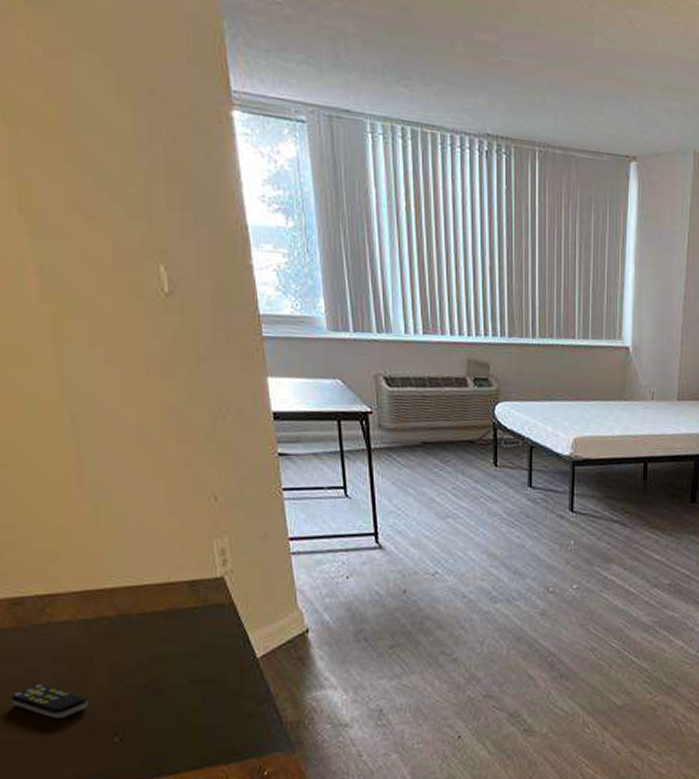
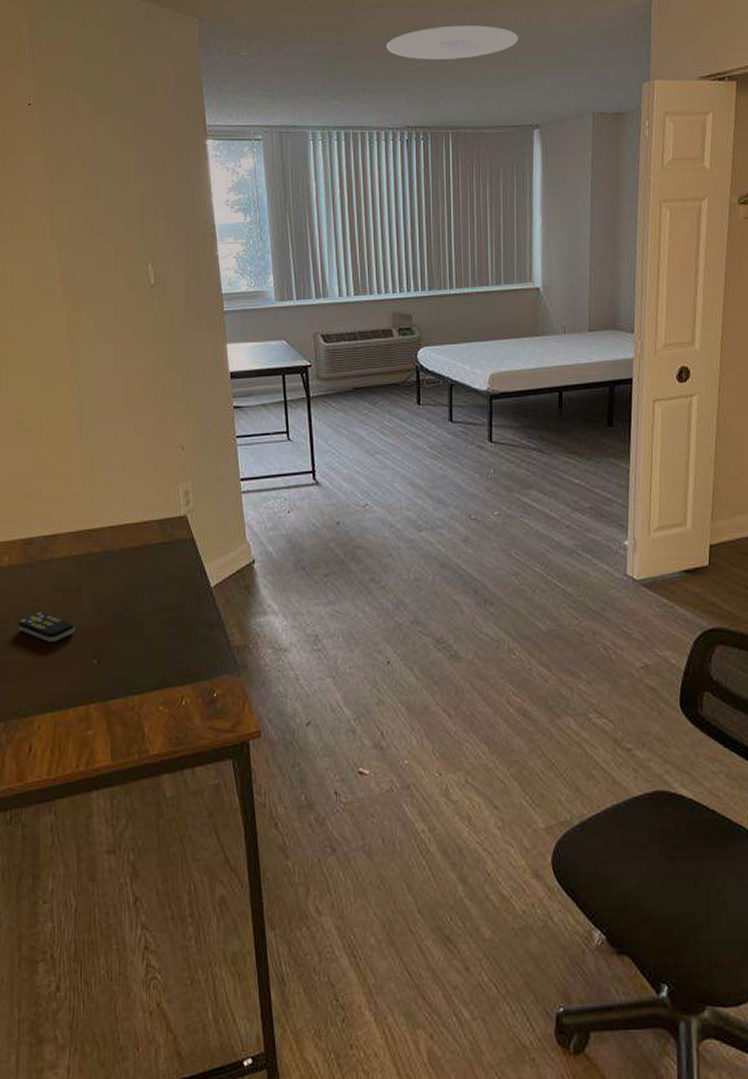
ceiling light: none [462,11,618,60] -> present [386,25,518,60]

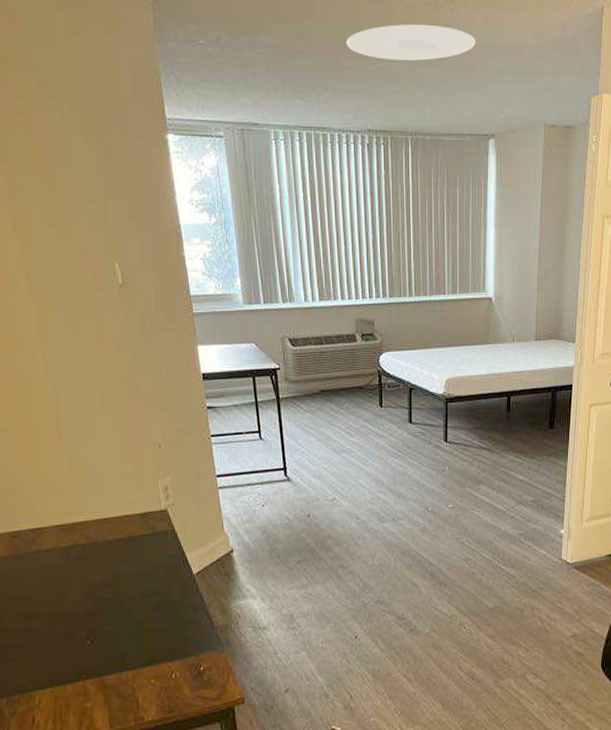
remote control: present [18,612,75,642] -> none [12,599,68,626]

